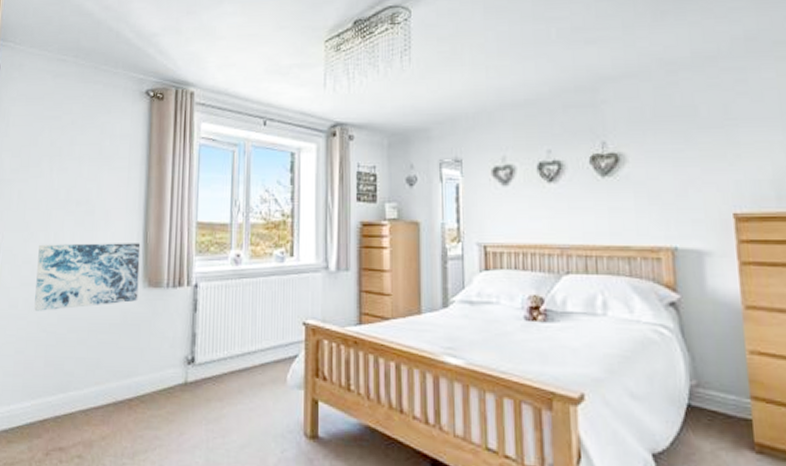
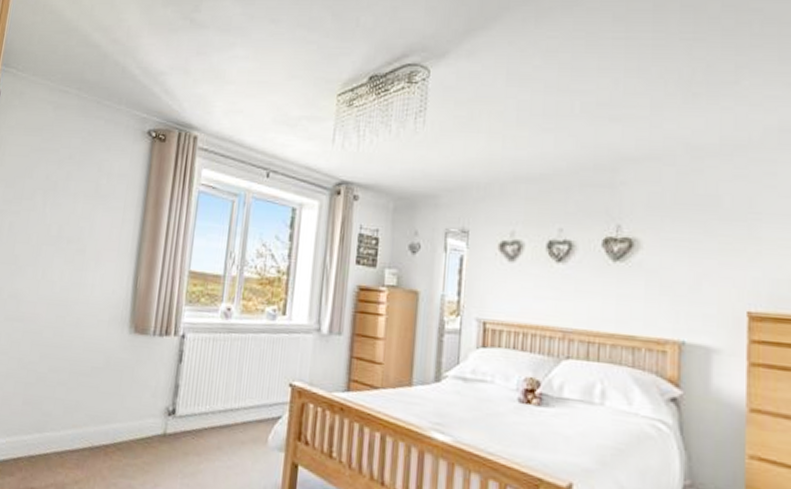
wall art: present [34,243,141,311] -> none [16,279,130,348]

